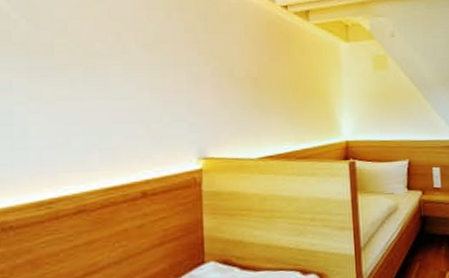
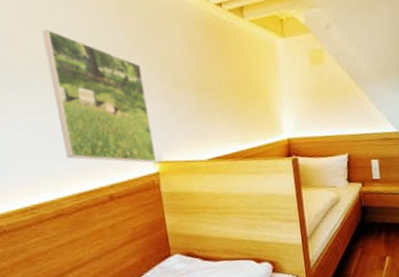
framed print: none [94,16,202,159] -> present [41,28,157,163]

